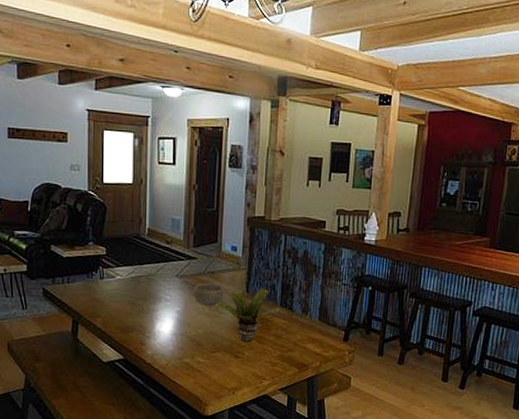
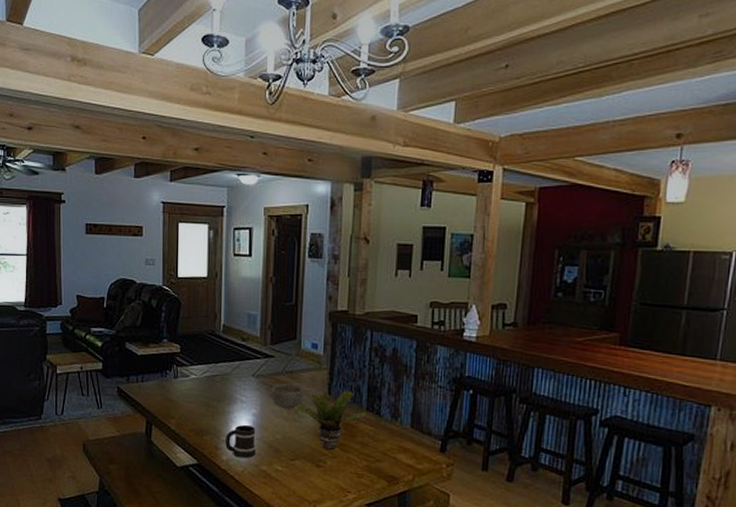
mug: none [149,321,180,352] -> present [224,424,256,459]

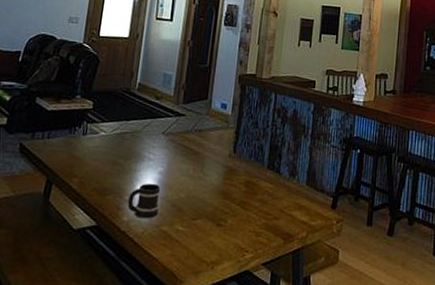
bowl: present [269,383,304,409] -> none [177,141,211,167]
potted plant: present [295,389,367,451] -> none [201,148,267,209]

